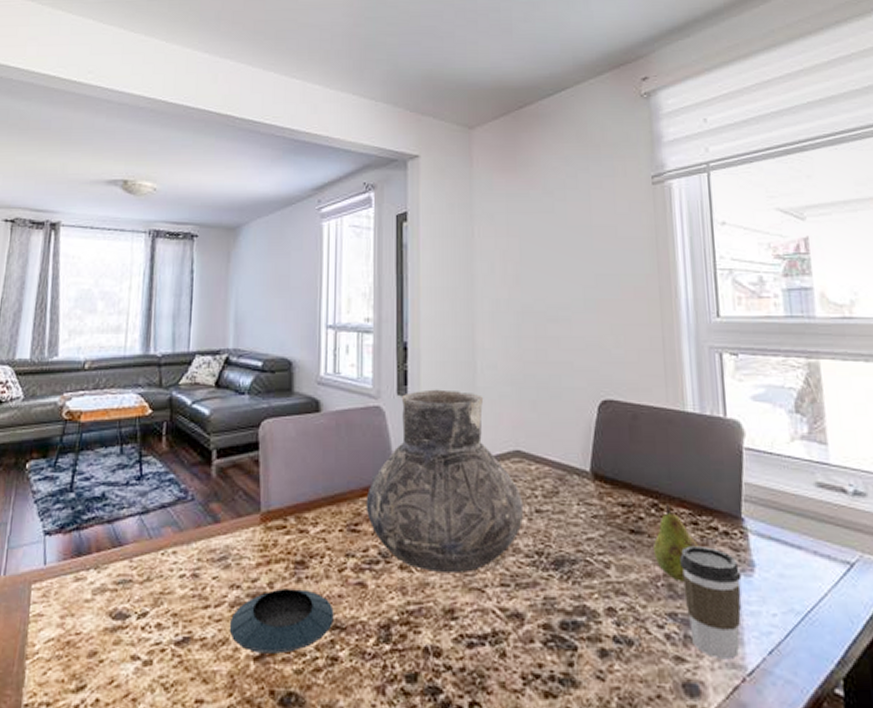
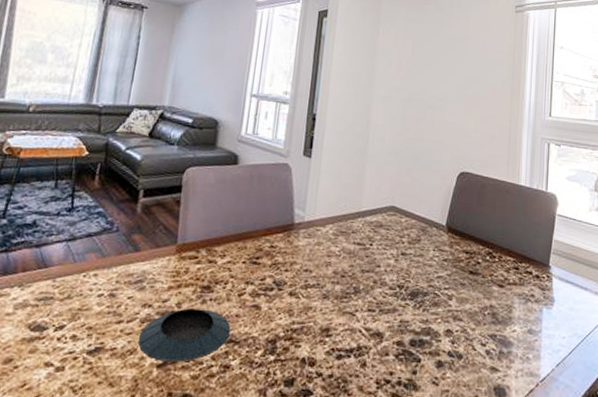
vase: present [366,389,524,573] -> none [267,153,393,300]
fruit: present [654,504,700,582] -> none [485,253,518,312]
coffee cup: present [680,546,742,660] -> none [503,285,545,370]

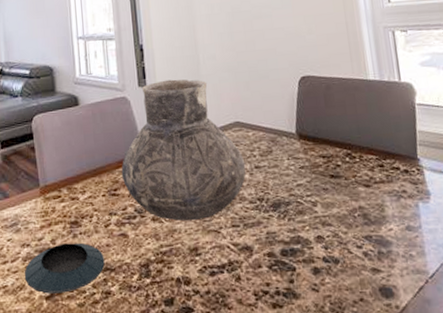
vase: none [267,153,393,300] -> present [121,79,247,221]

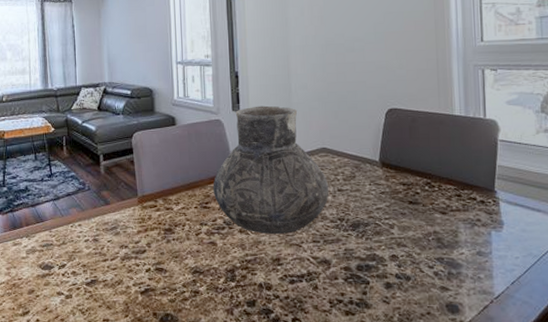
saucer: present [24,242,105,294] -> none [122,247,195,290]

